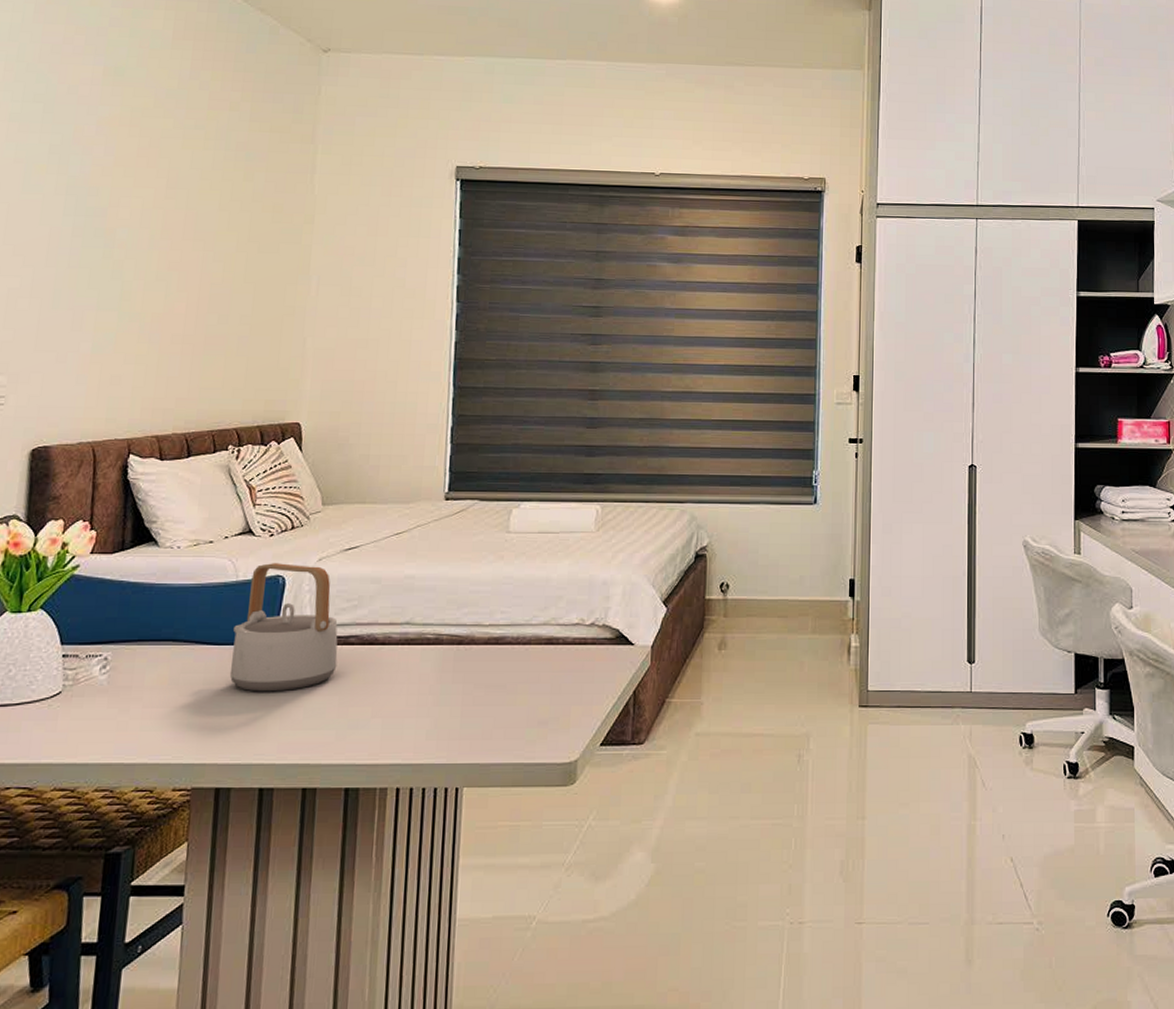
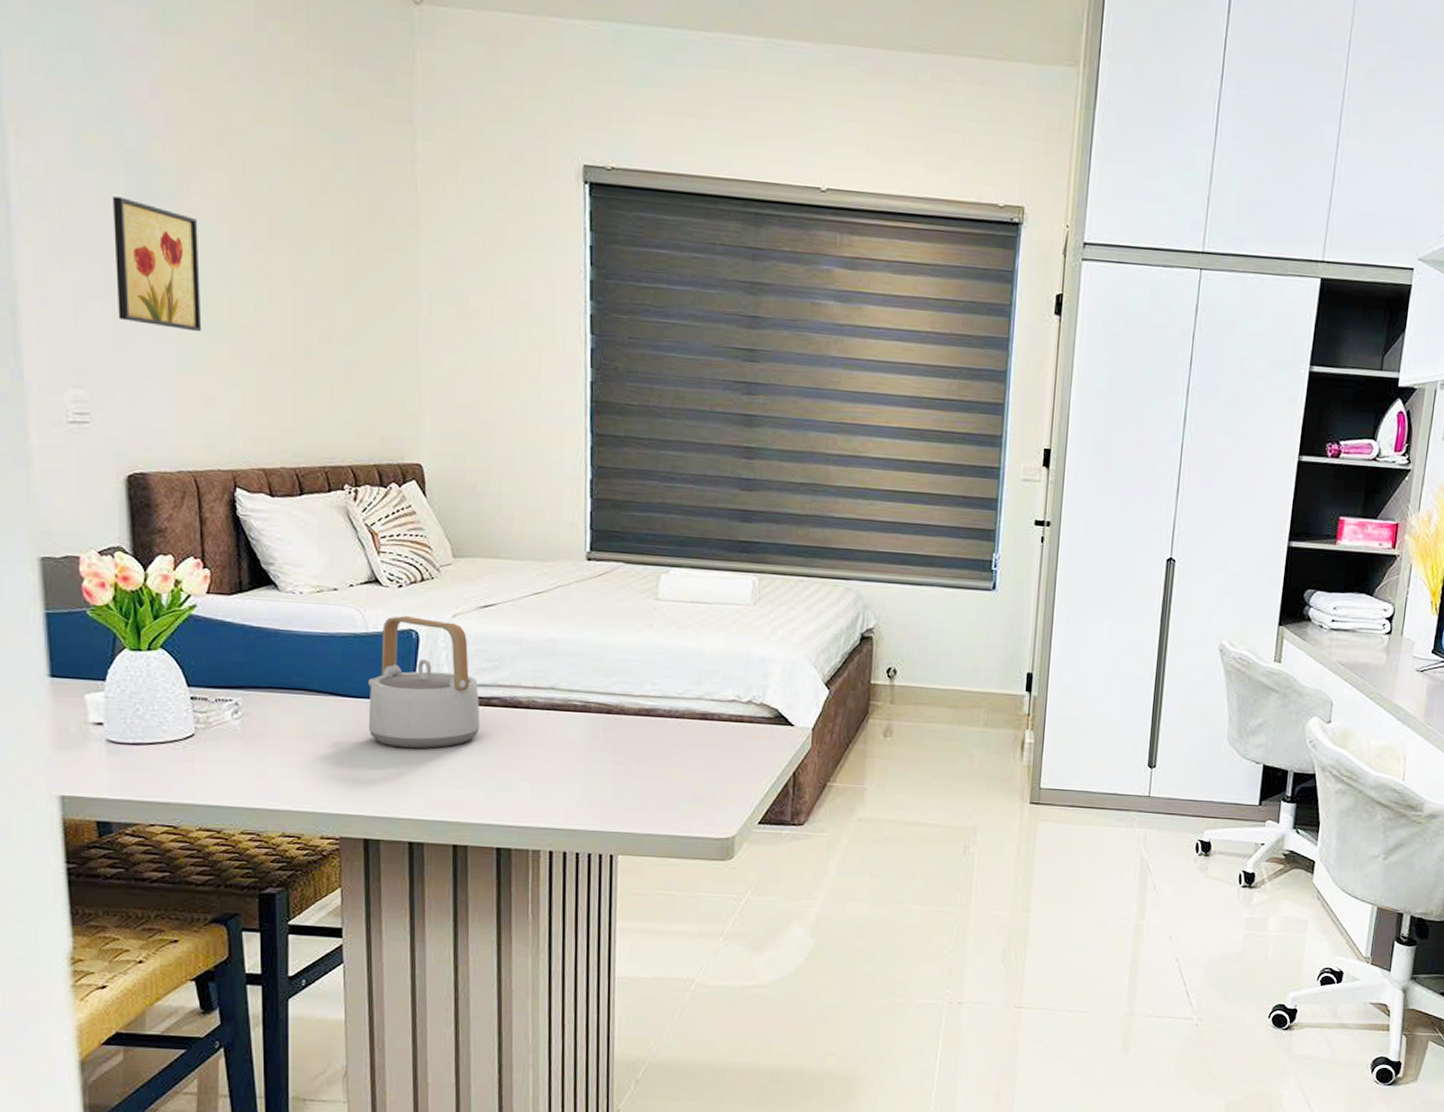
wall art: none [43,213,124,321] -> present [113,196,202,332]

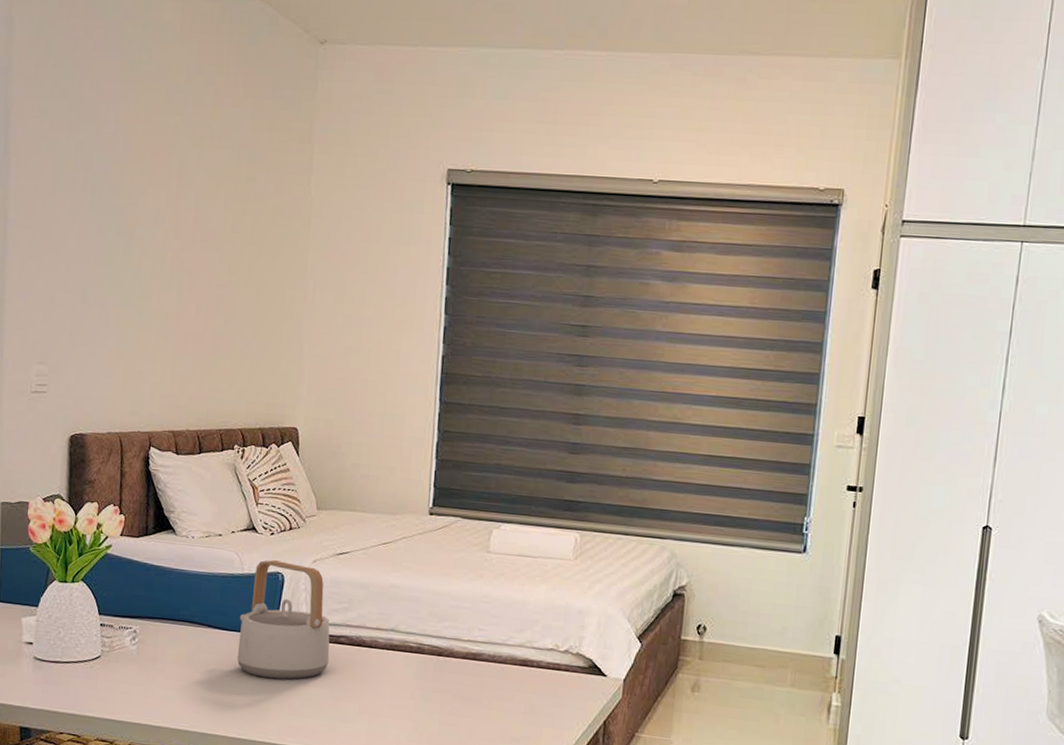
wall art: present [113,196,202,332] -> none [76,210,141,318]

